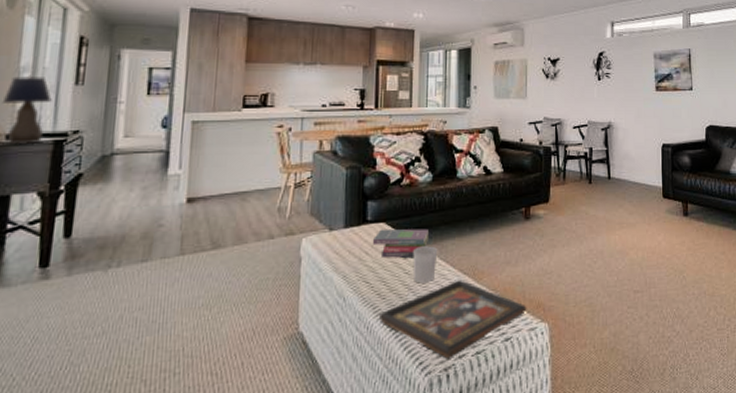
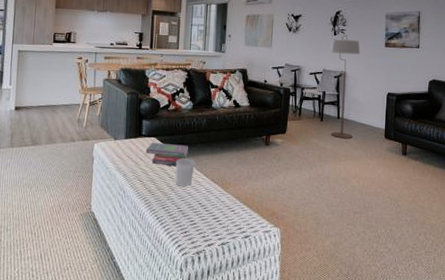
decorative tray: present [379,280,527,359] -> none [149,187,264,245]
floor lamp: none [597,79,629,203] -> present [331,35,361,139]

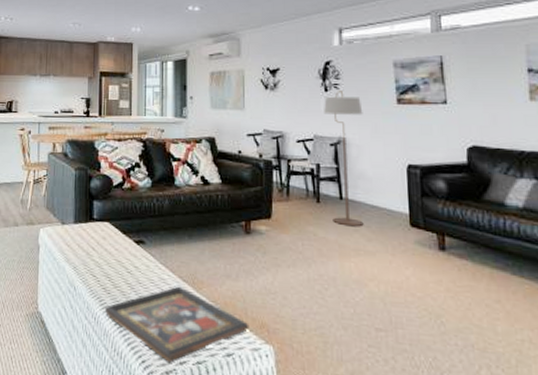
books: present [145,142,188,167] -> none [98,228,148,259]
decorative tray: none [149,187,264,245] -> present [105,286,249,363]
candle holder: present [175,158,195,187] -> none [134,248,158,285]

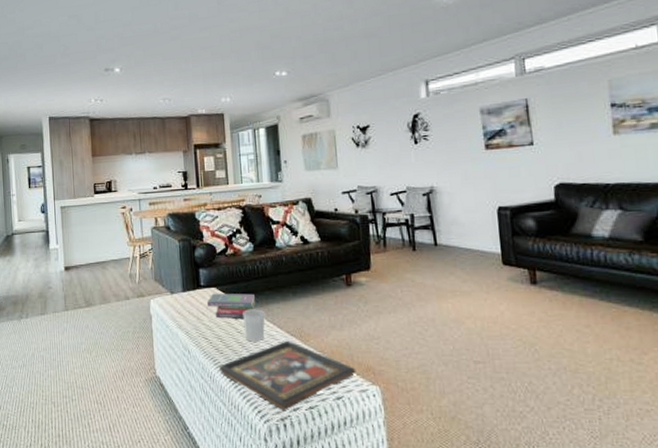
books: none [98,228,148,259] -> present [206,293,255,320]
candle holder: none [134,248,158,285] -> present [243,309,265,342]
floor lamp: present [324,91,364,227] -> none [414,142,459,270]

